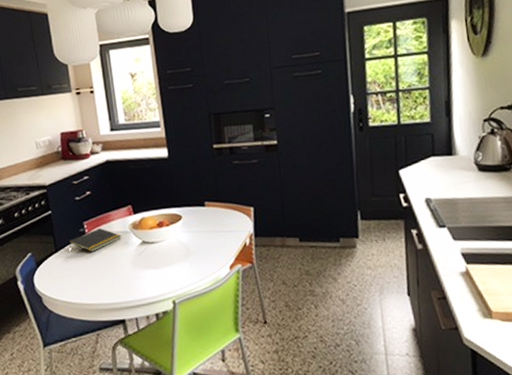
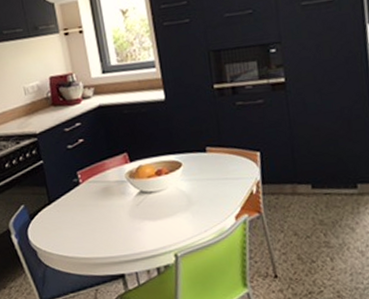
notepad: present [68,227,122,252] -> none [62,177,119,203]

